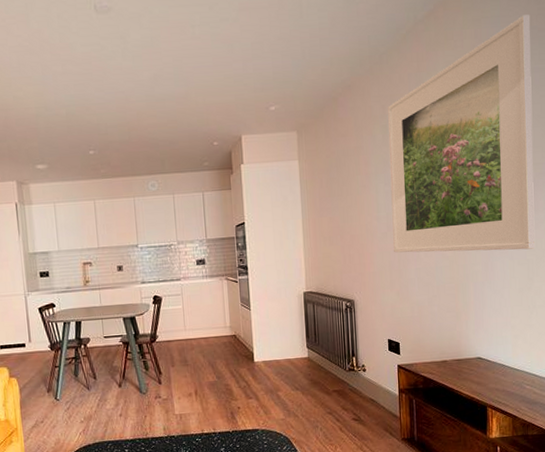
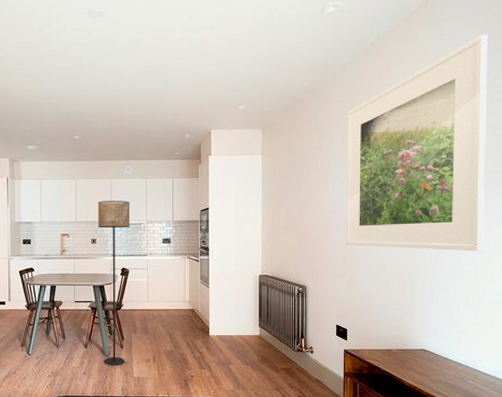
floor lamp: none [121,220,164,405] -> present [97,201,130,366]

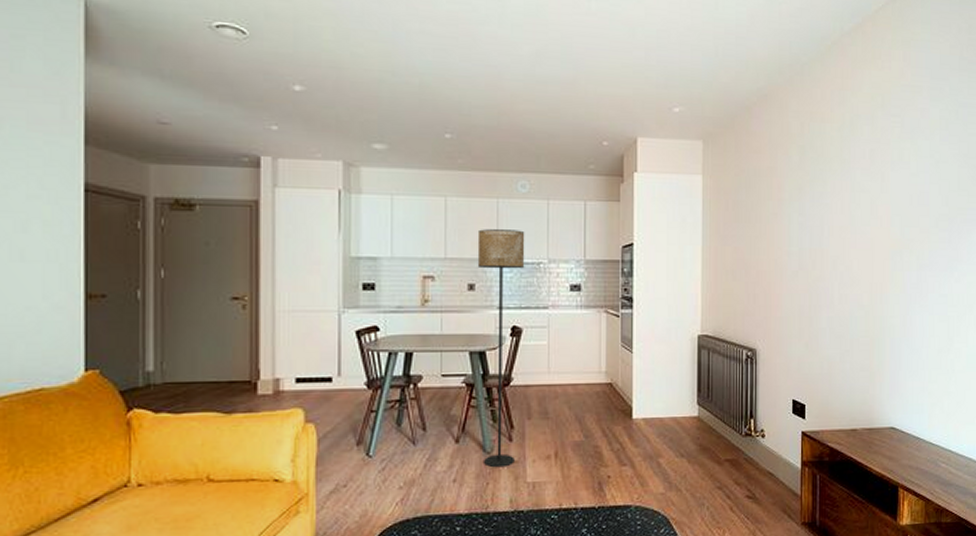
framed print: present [346,34,489,251] -> none [805,43,961,305]

